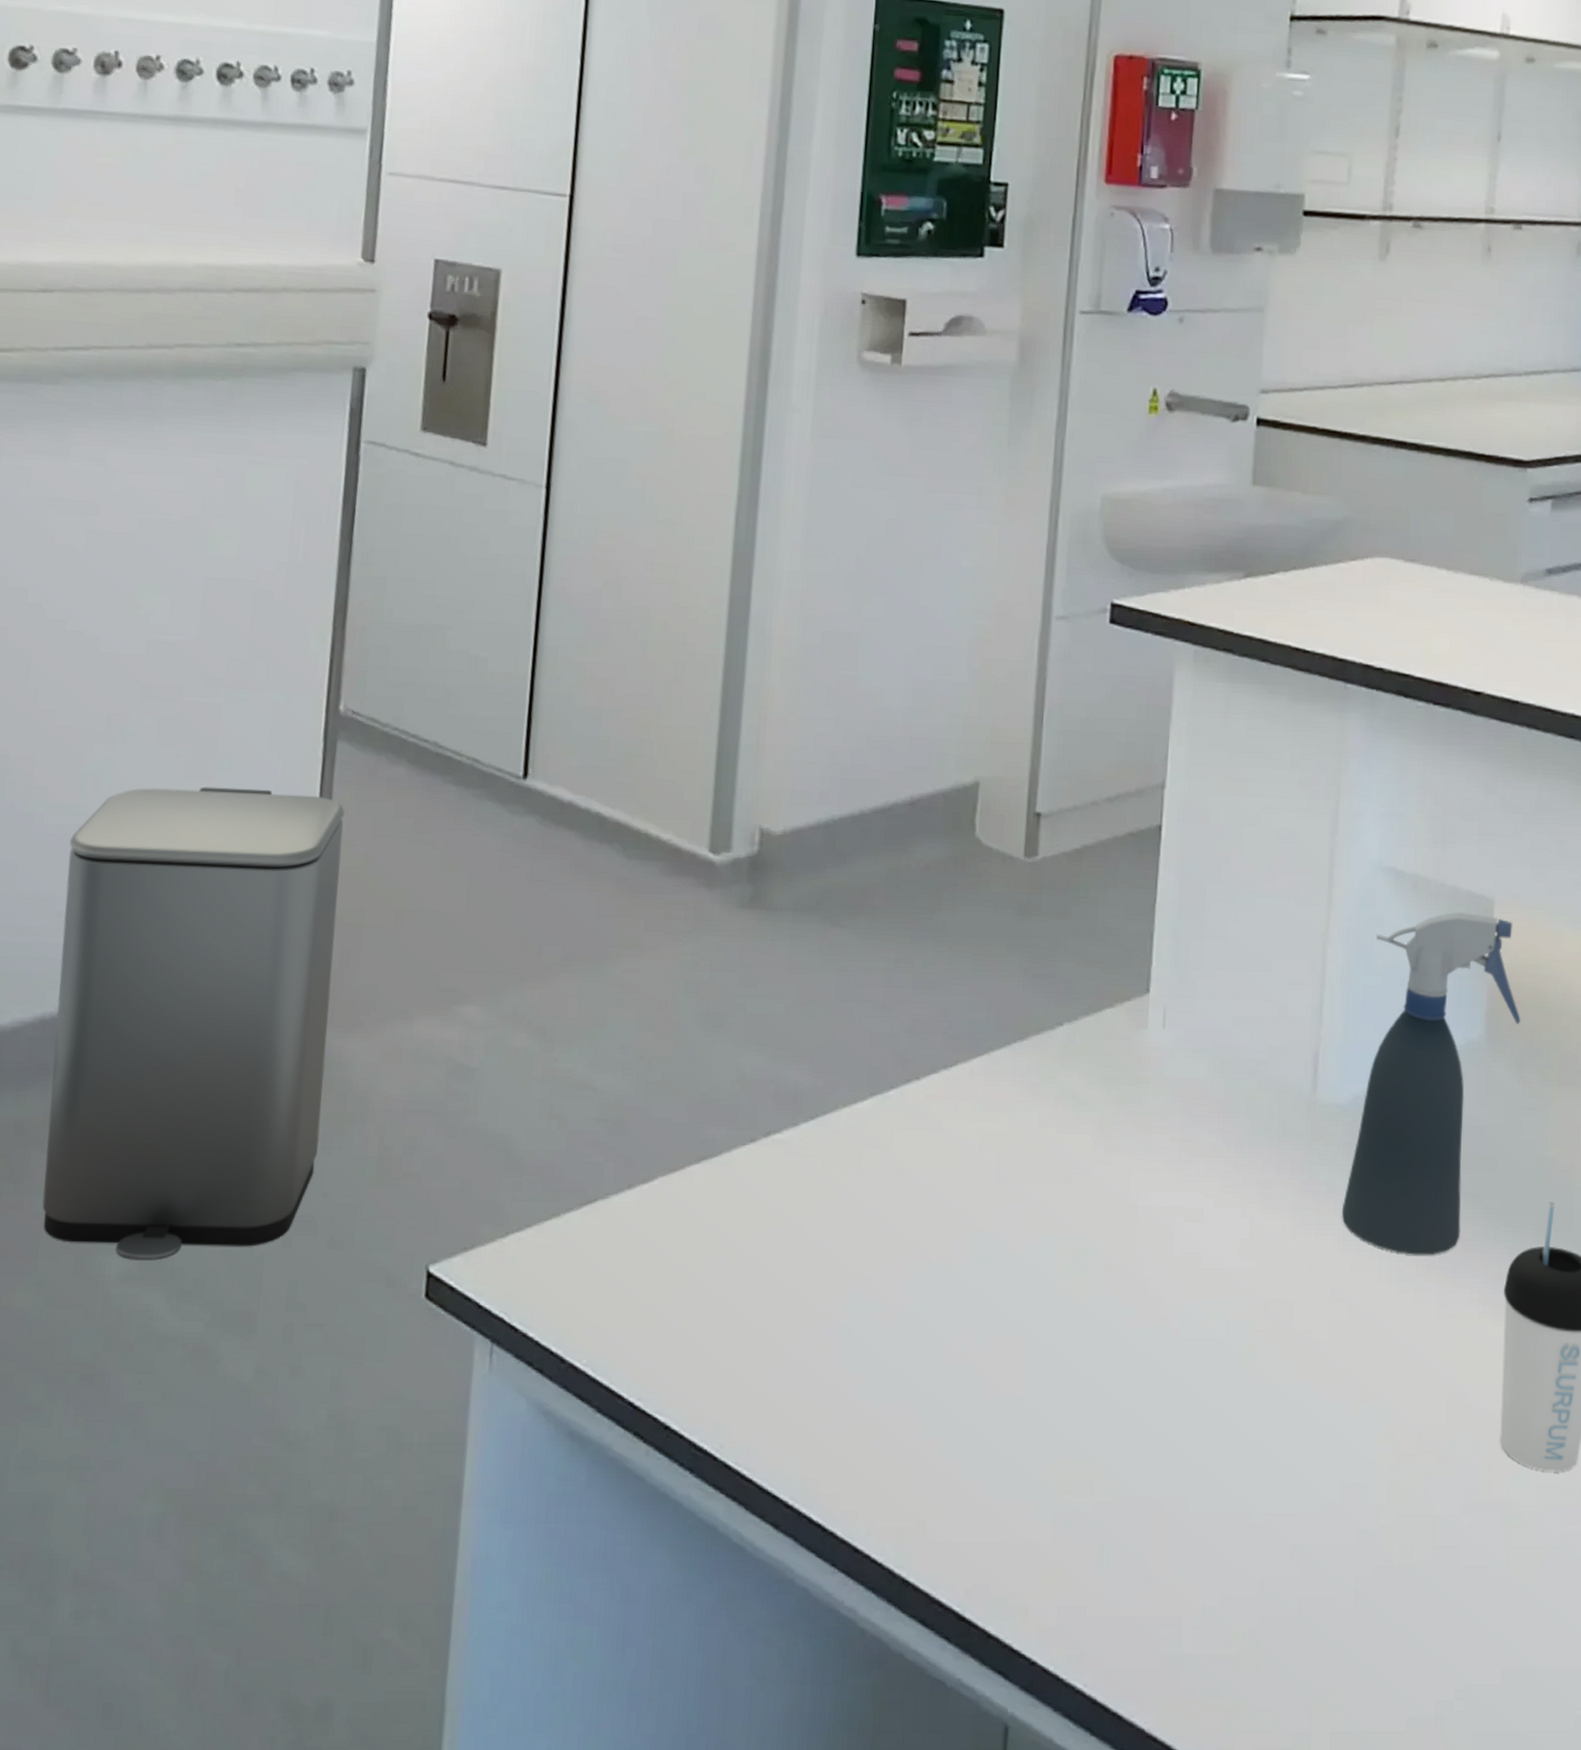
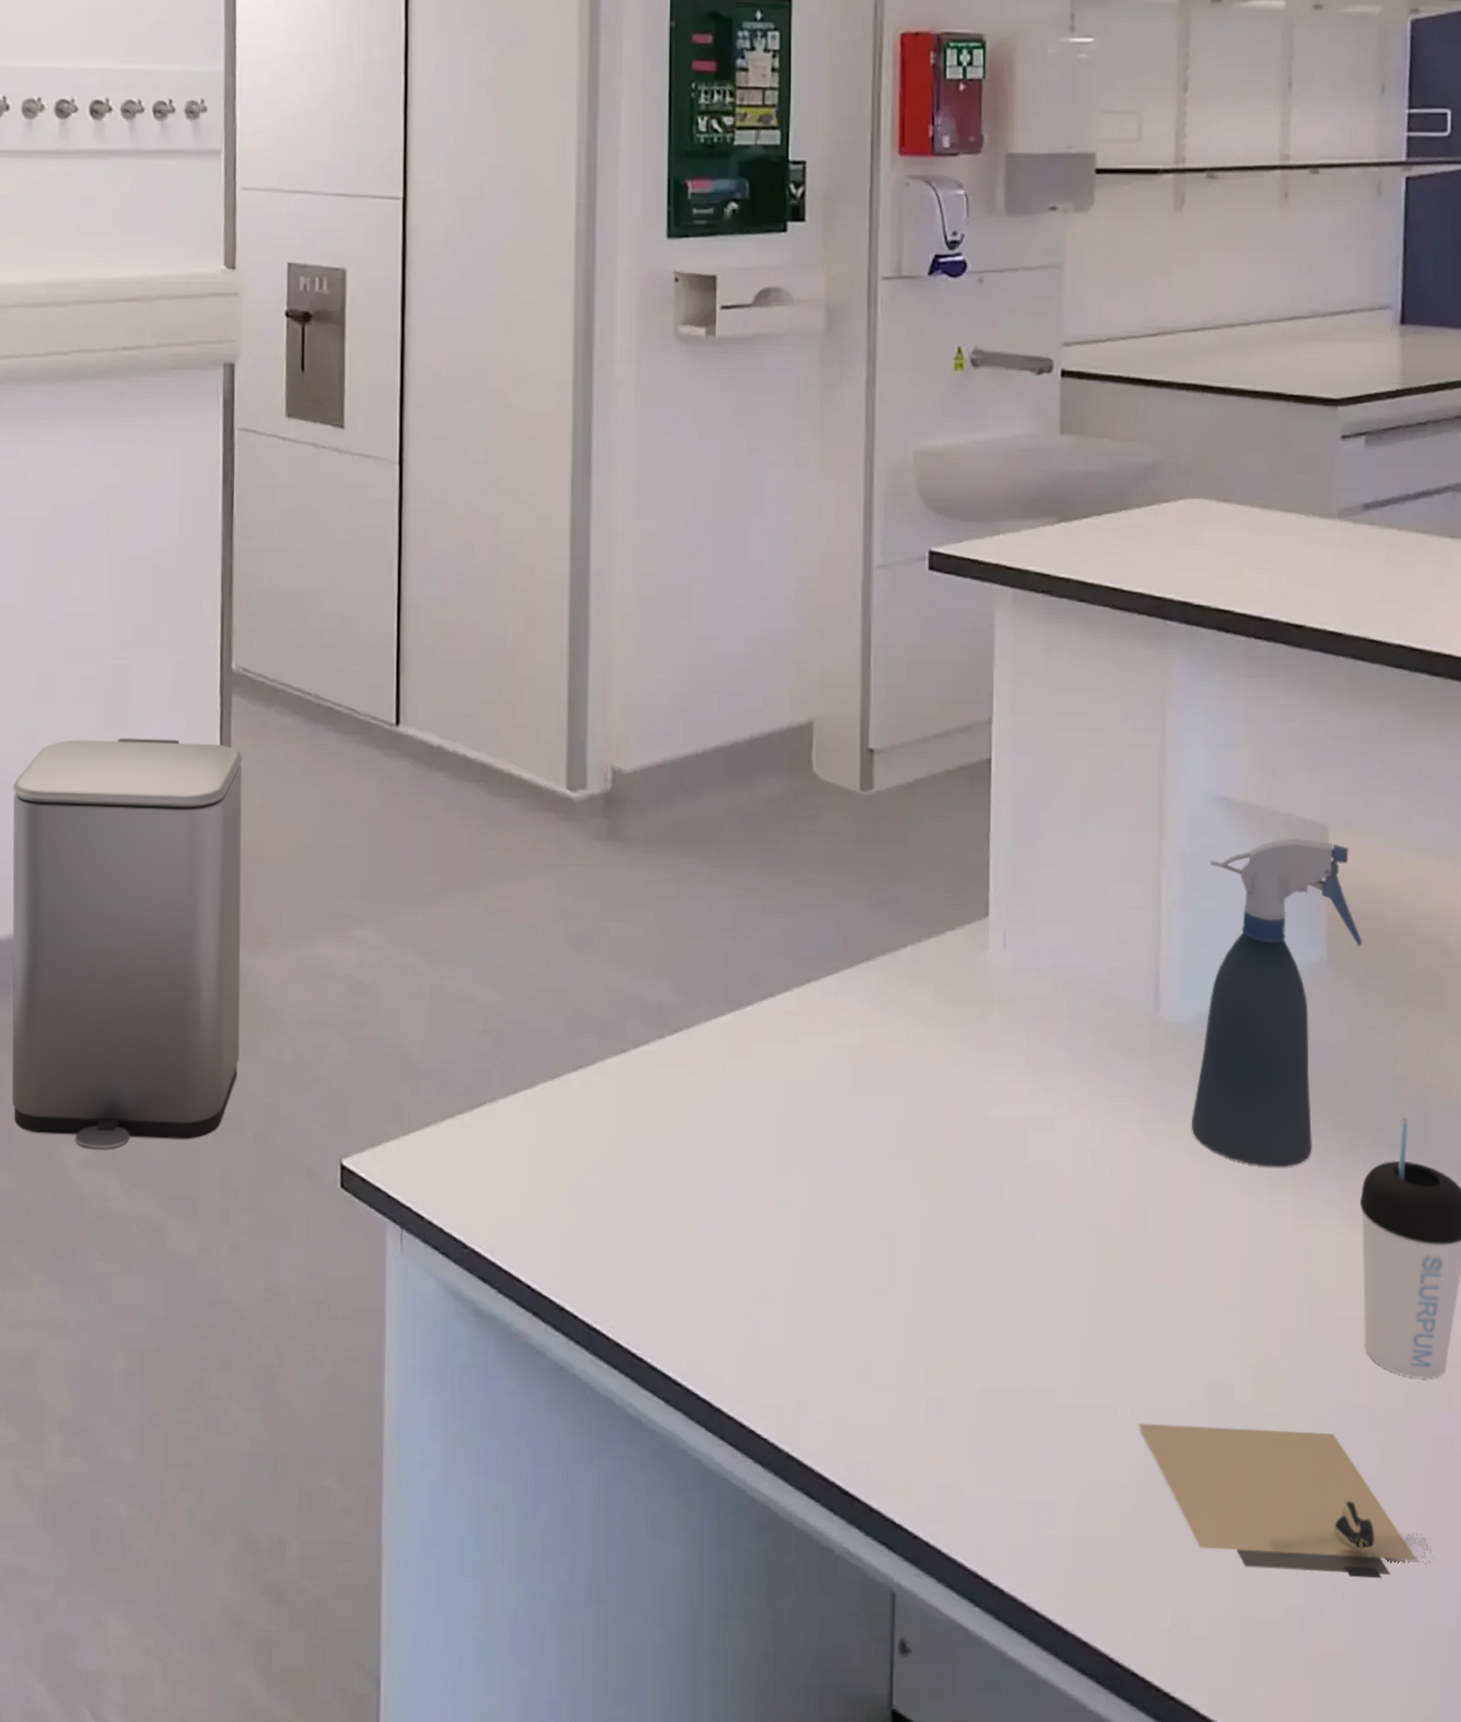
clipboard: none [1270,1529,1553,1683] -> present [1138,1423,1430,1579]

